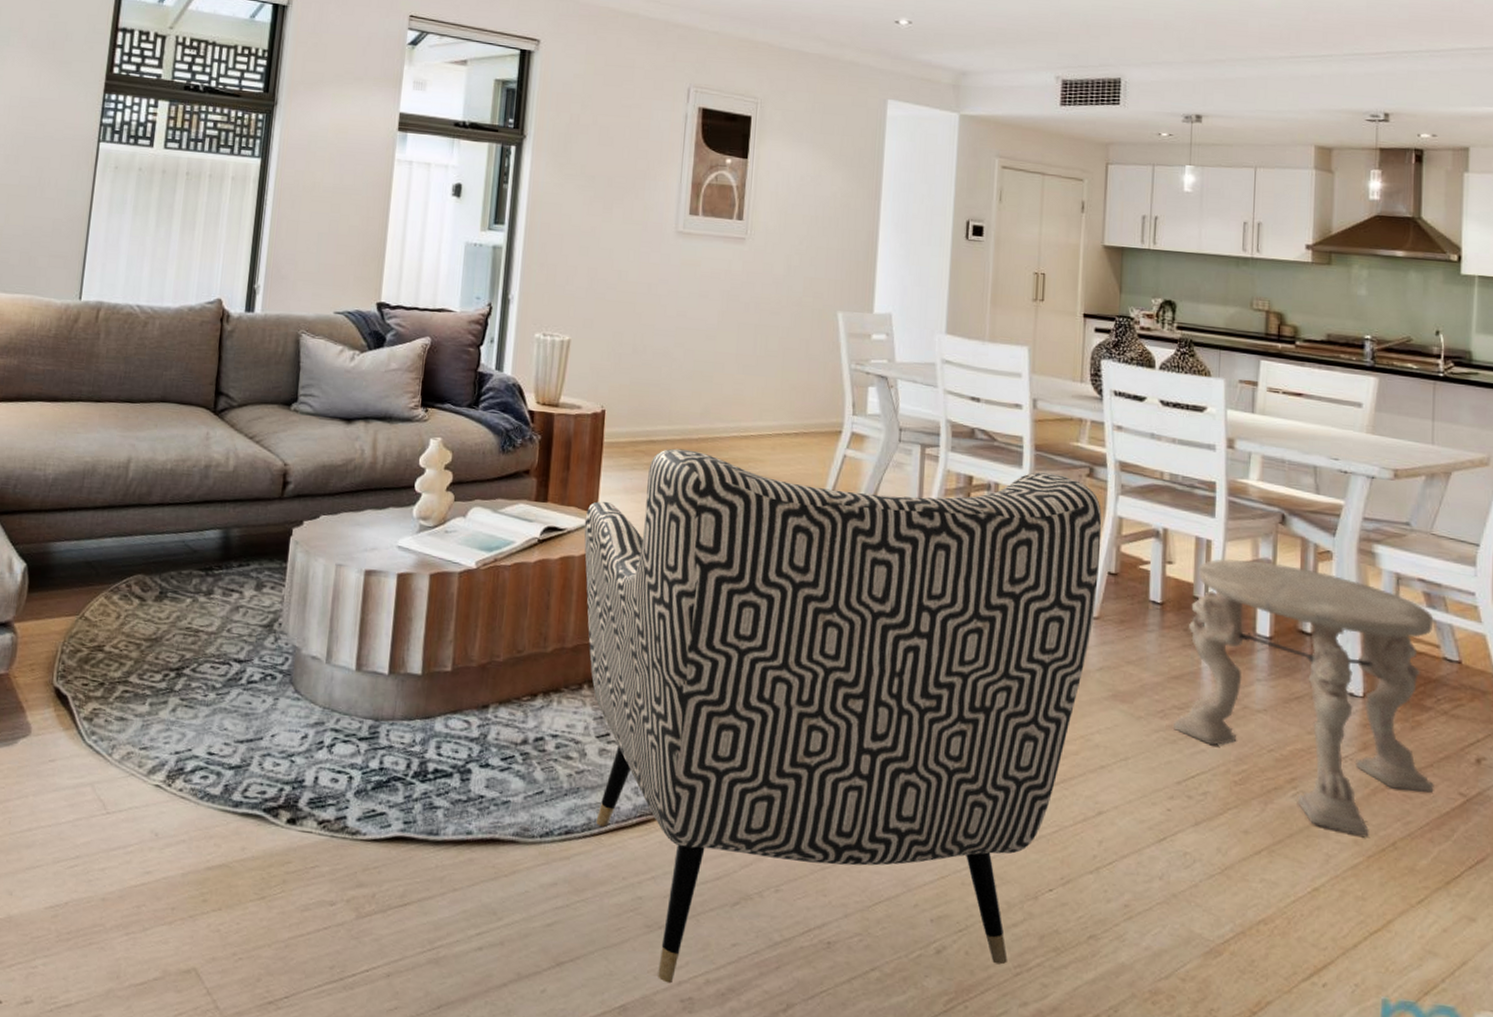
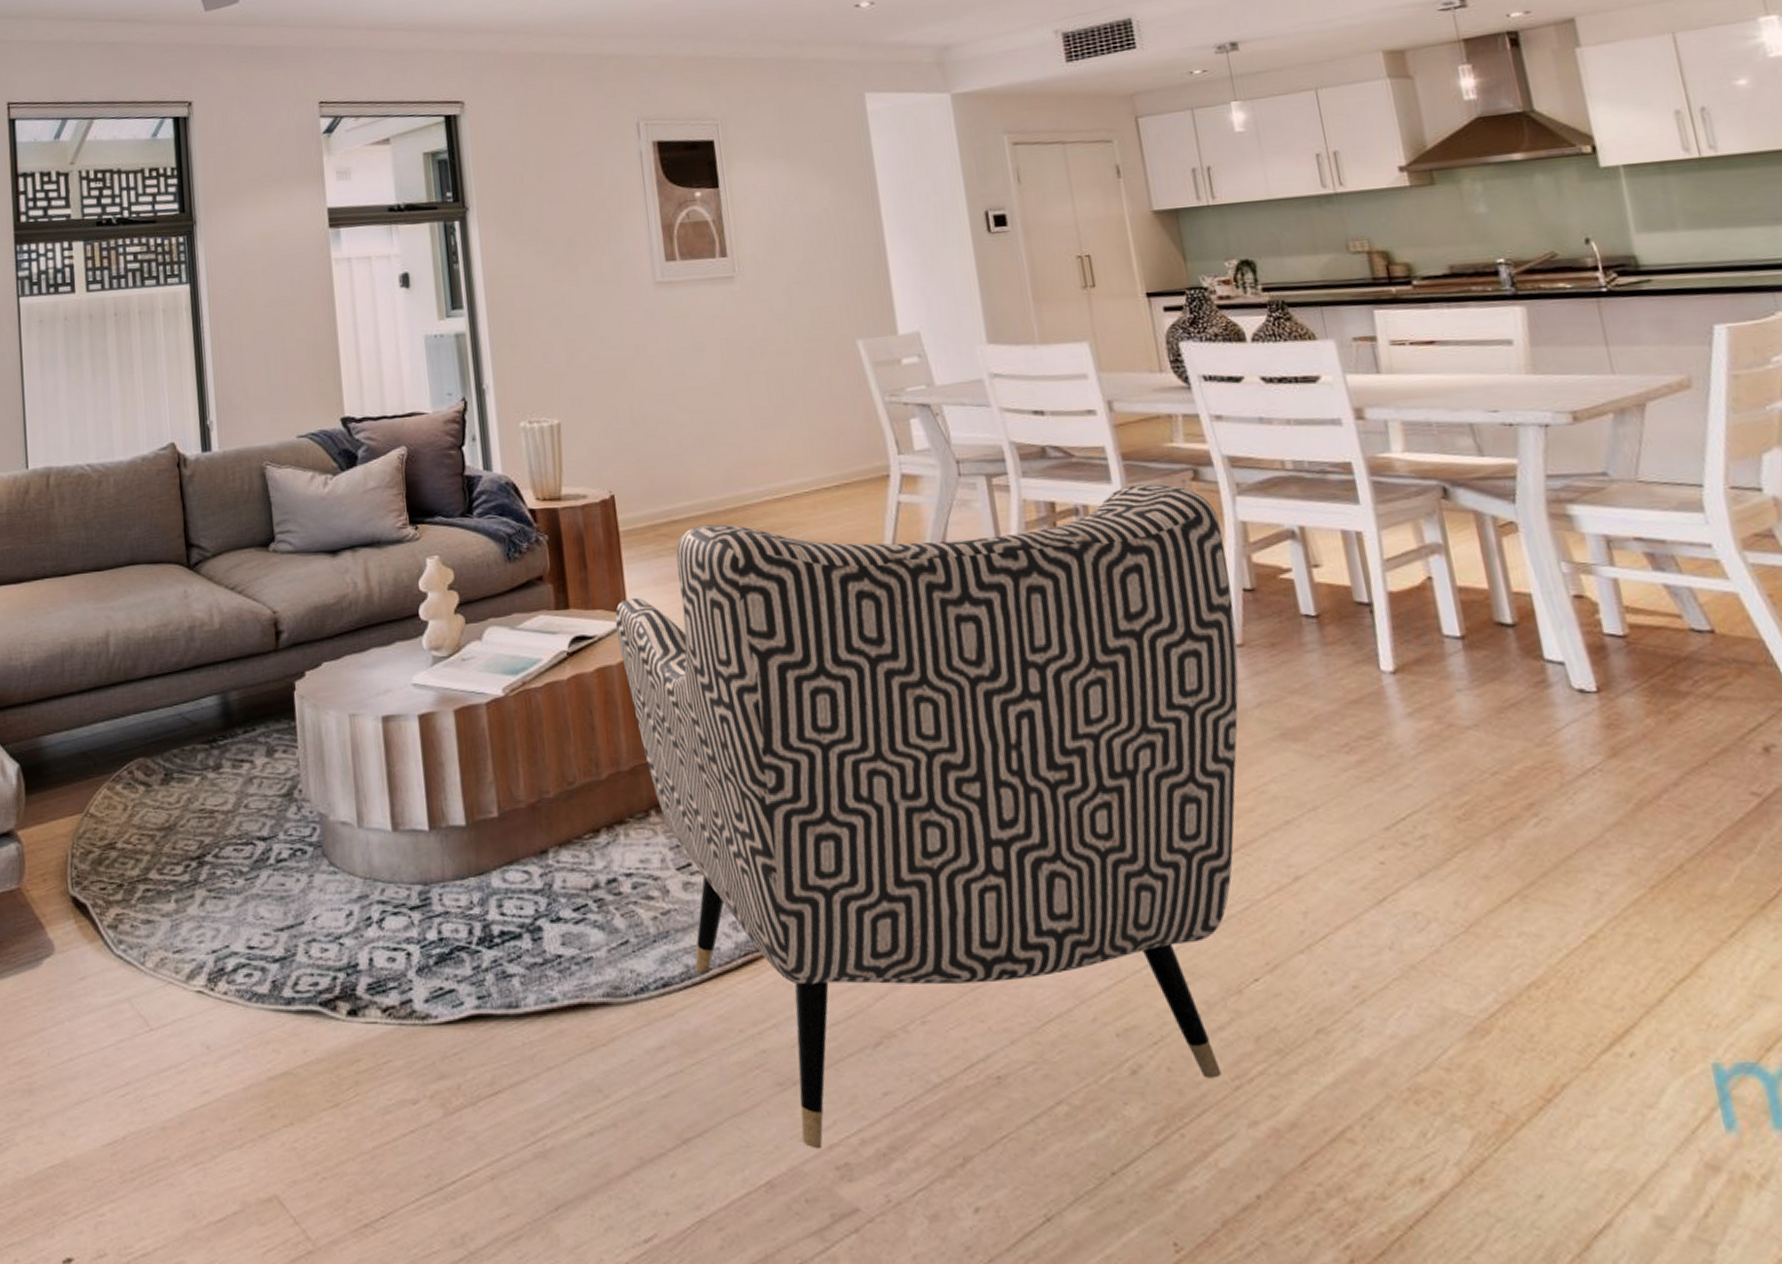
side table: present [1172,559,1434,837] -> none [1352,546,1717,863]

